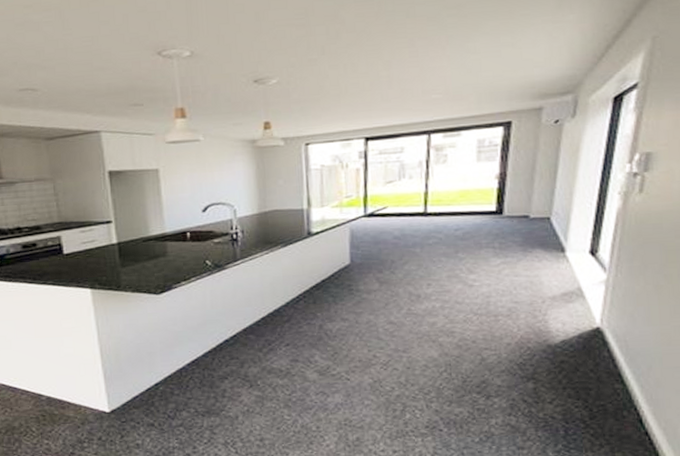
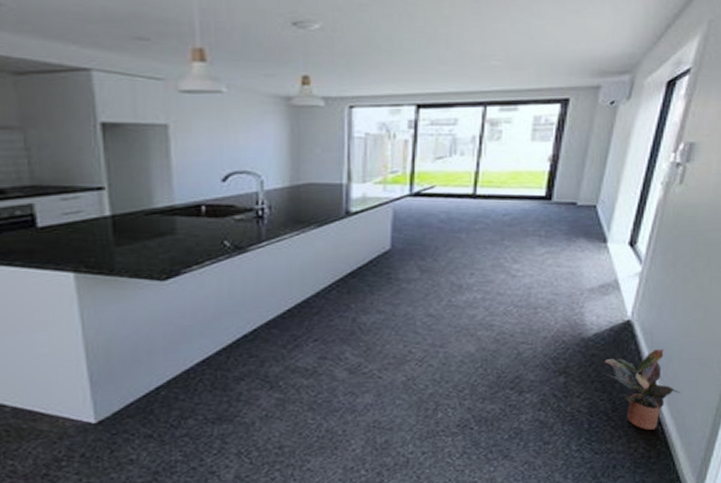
potted plant: none [576,357,667,440] -> present [605,349,680,430]

